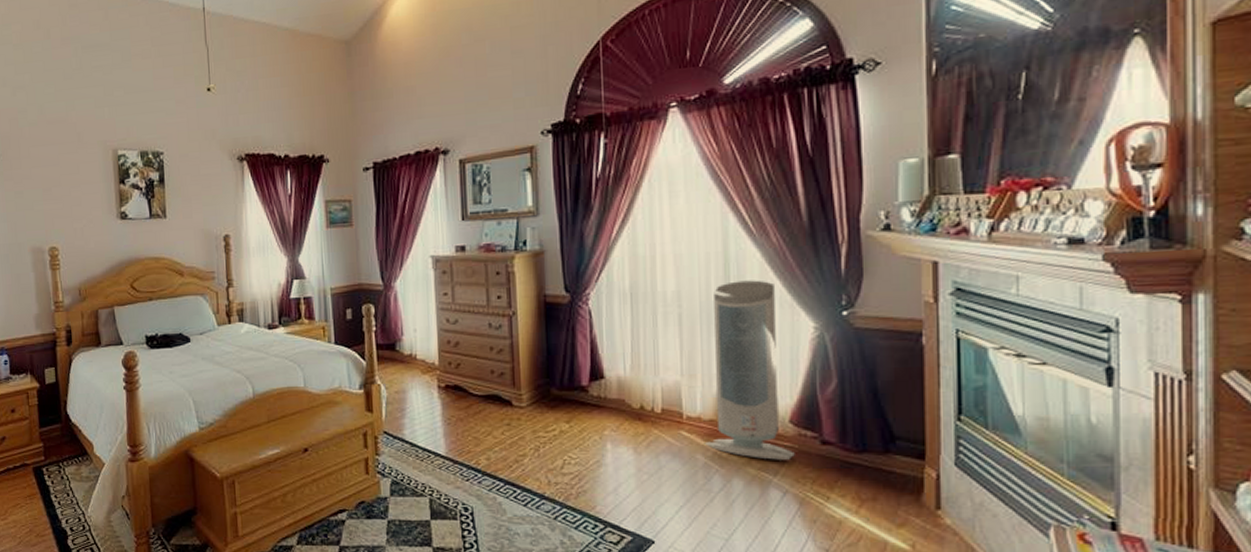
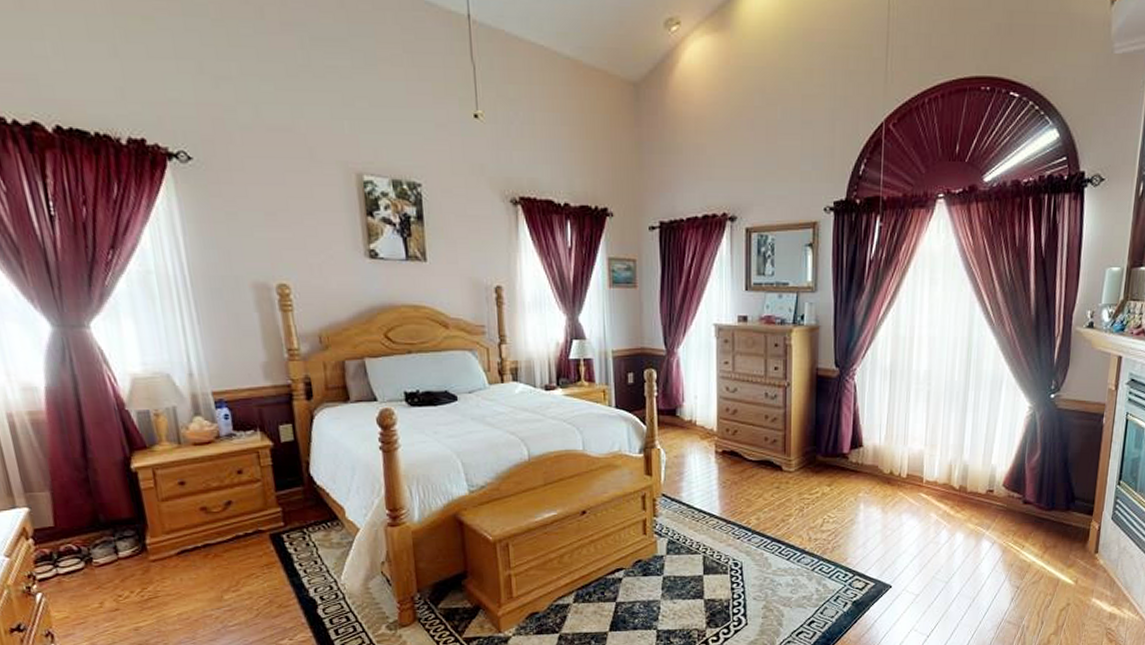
air purifier: present [704,280,795,460] -> none [937,364,1004,517]

